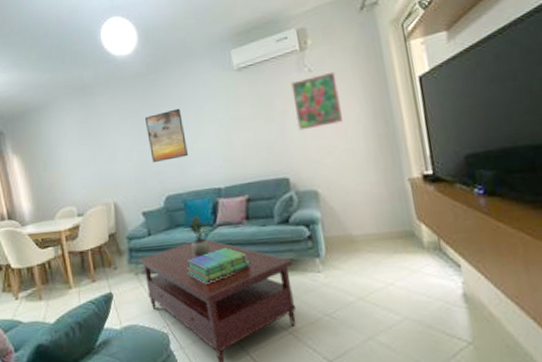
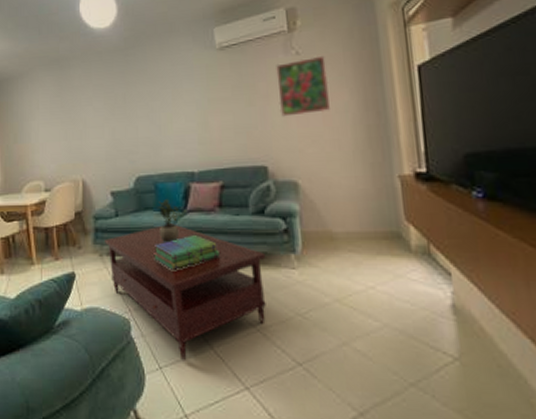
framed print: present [144,108,188,162] -> none [119,86,162,141]

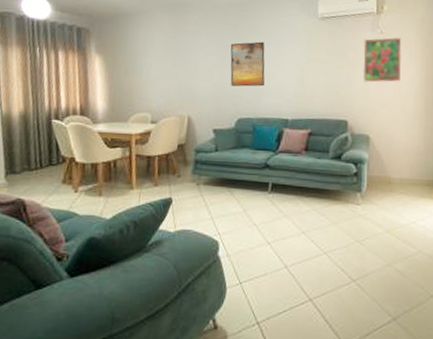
coffee table: present [105,223,266,362] -> none [203,161,338,278]
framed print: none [119,86,162,141] -> present [230,41,265,87]
stack of books: present [153,235,220,271] -> none [245,172,301,202]
potted plant: present [156,199,188,244] -> none [252,140,279,178]

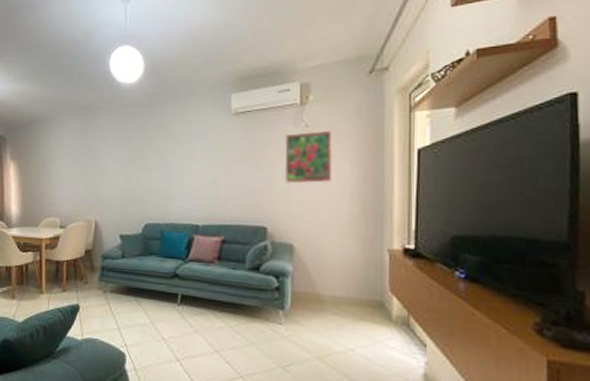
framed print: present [230,41,265,87] -> none [137,142,174,190]

